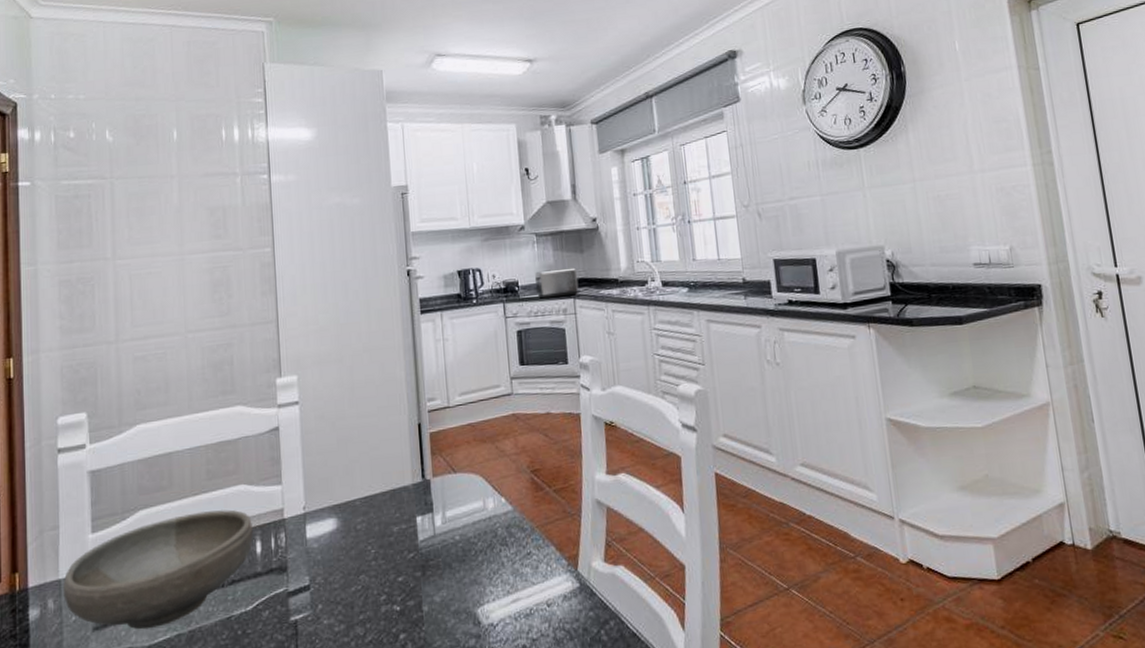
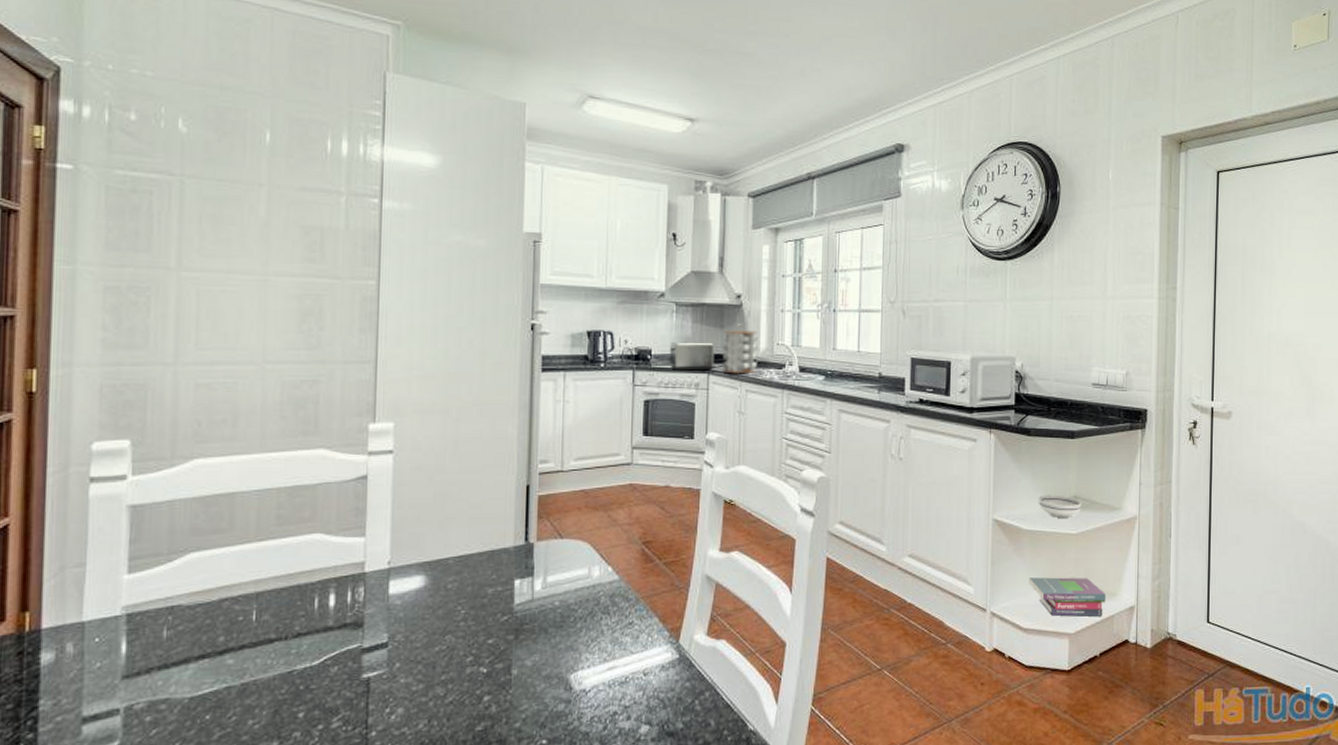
bowl: present [63,509,253,630] -> none [87,559,327,680]
spice rack: none [584,246,621,296] -> present [723,324,758,374]
bowl: none [933,386,984,412] -> present [1038,494,1082,519]
books: none [936,475,1029,520] -> present [1029,577,1106,617]

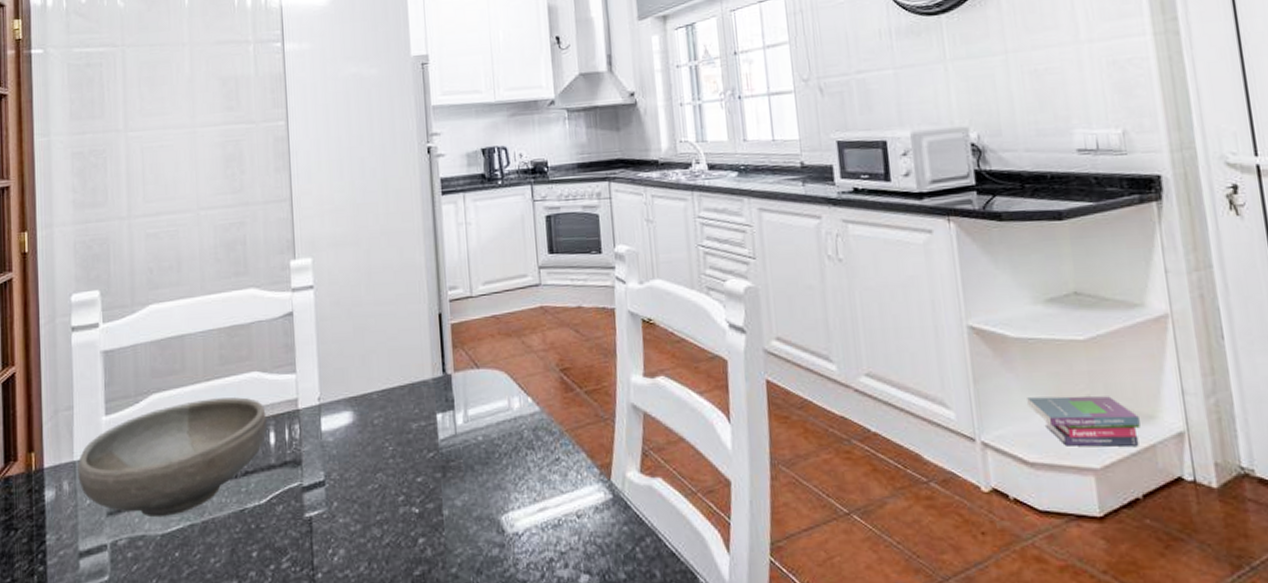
bowl: none [87,559,327,680] -> present [78,397,267,518]
toaster: present [670,341,715,371] -> none [566,147,615,181]
spice rack: present [723,324,758,374] -> none [620,124,661,179]
bowl: present [1038,494,1082,519] -> none [1024,291,1087,322]

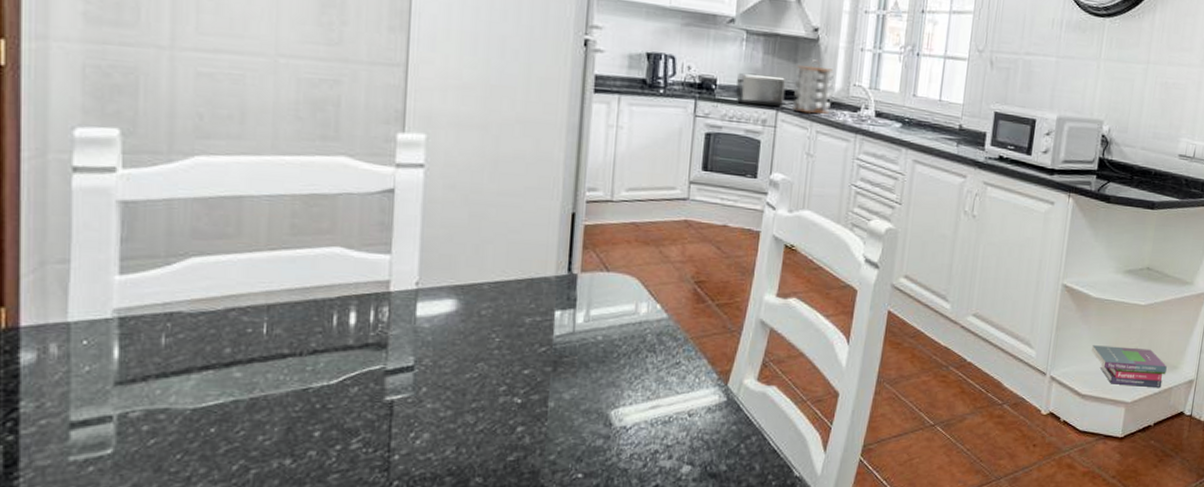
bowl: present [78,397,267,518] -> none [73,269,347,391]
toaster: none [566,147,615,181] -> present [736,72,786,107]
spice rack: none [620,124,661,179] -> present [793,59,834,115]

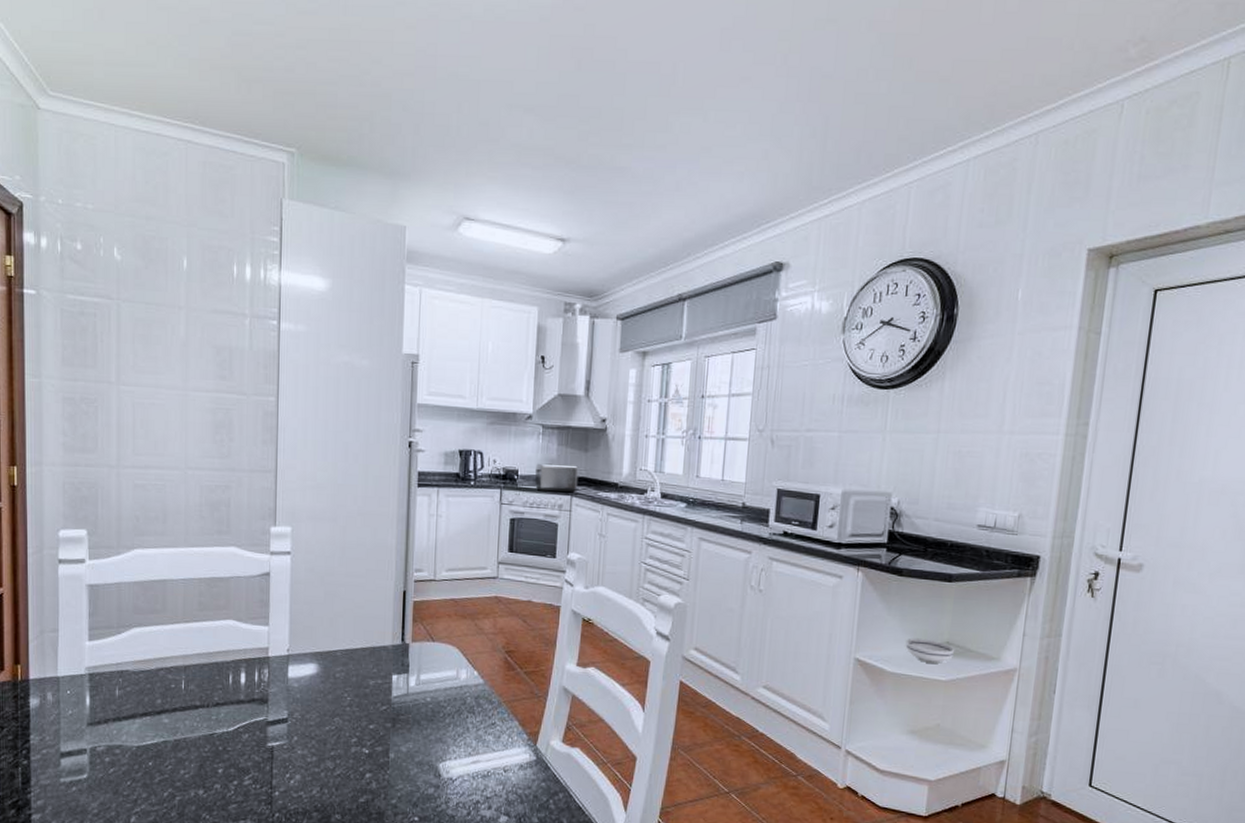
spice rack: present [793,59,834,115] -> none [585,448,621,498]
books: present [1091,345,1167,387] -> none [889,720,974,767]
bowl: none [1110,264,1154,289] -> present [905,638,955,664]

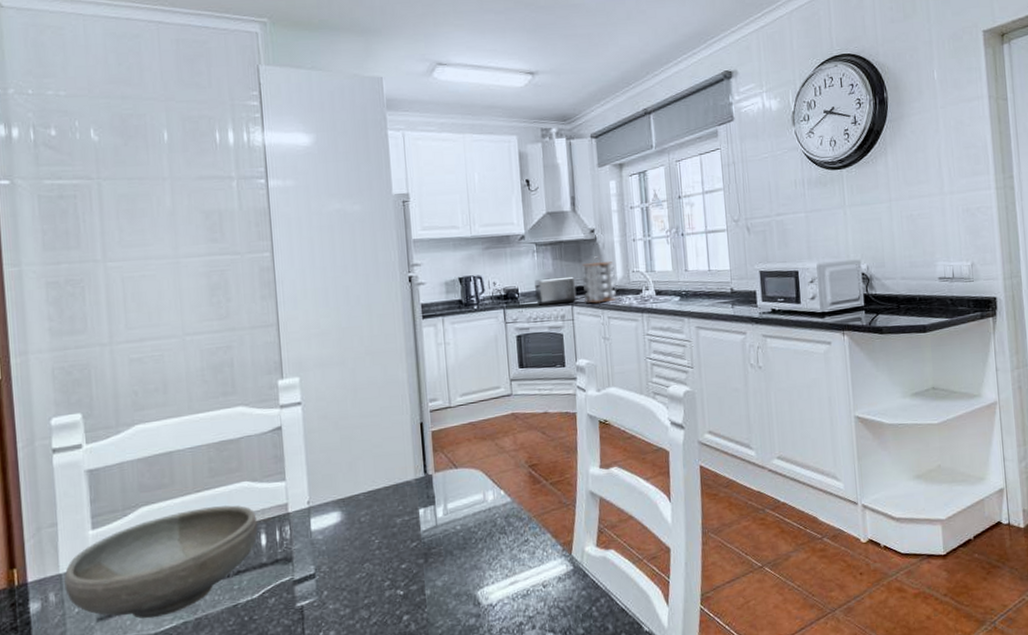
bowl: none [61,638,239,732] -> present [64,505,258,619]
spice rack: none [585,448,621,498] -> present [582,256,616,304]
bowl: present [905,638,955,664] -> none [897,387,941,410]

